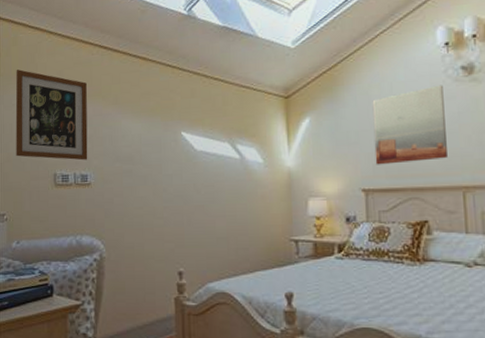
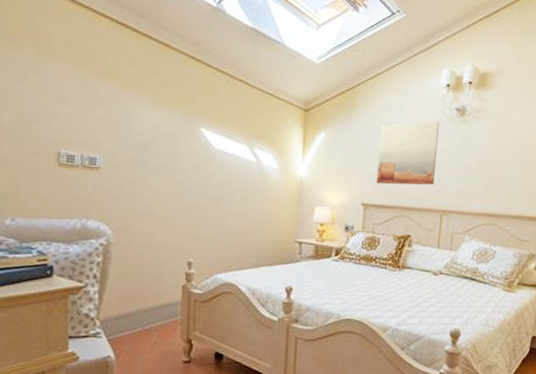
wall art: present [15,69,88,161] -> none [11,29,100,143]

